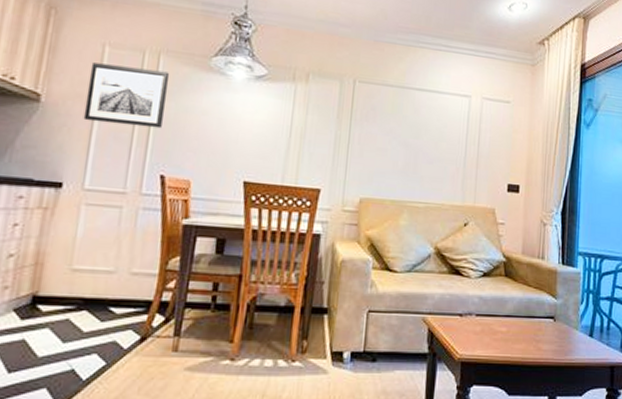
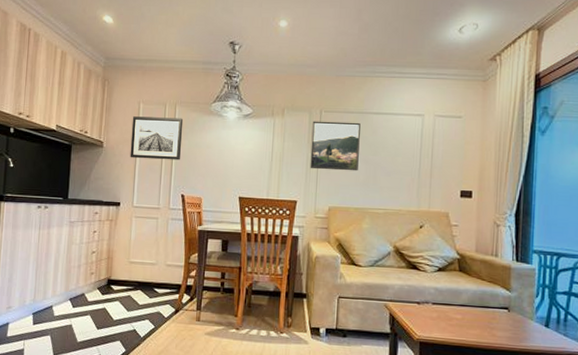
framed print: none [338,91,401,156] -> present [310,121,361,171]

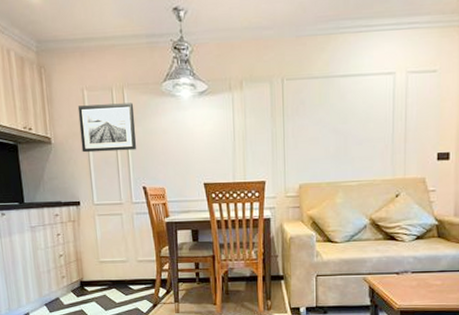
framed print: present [310,121,361,171] -> none [274,88,327,146]

